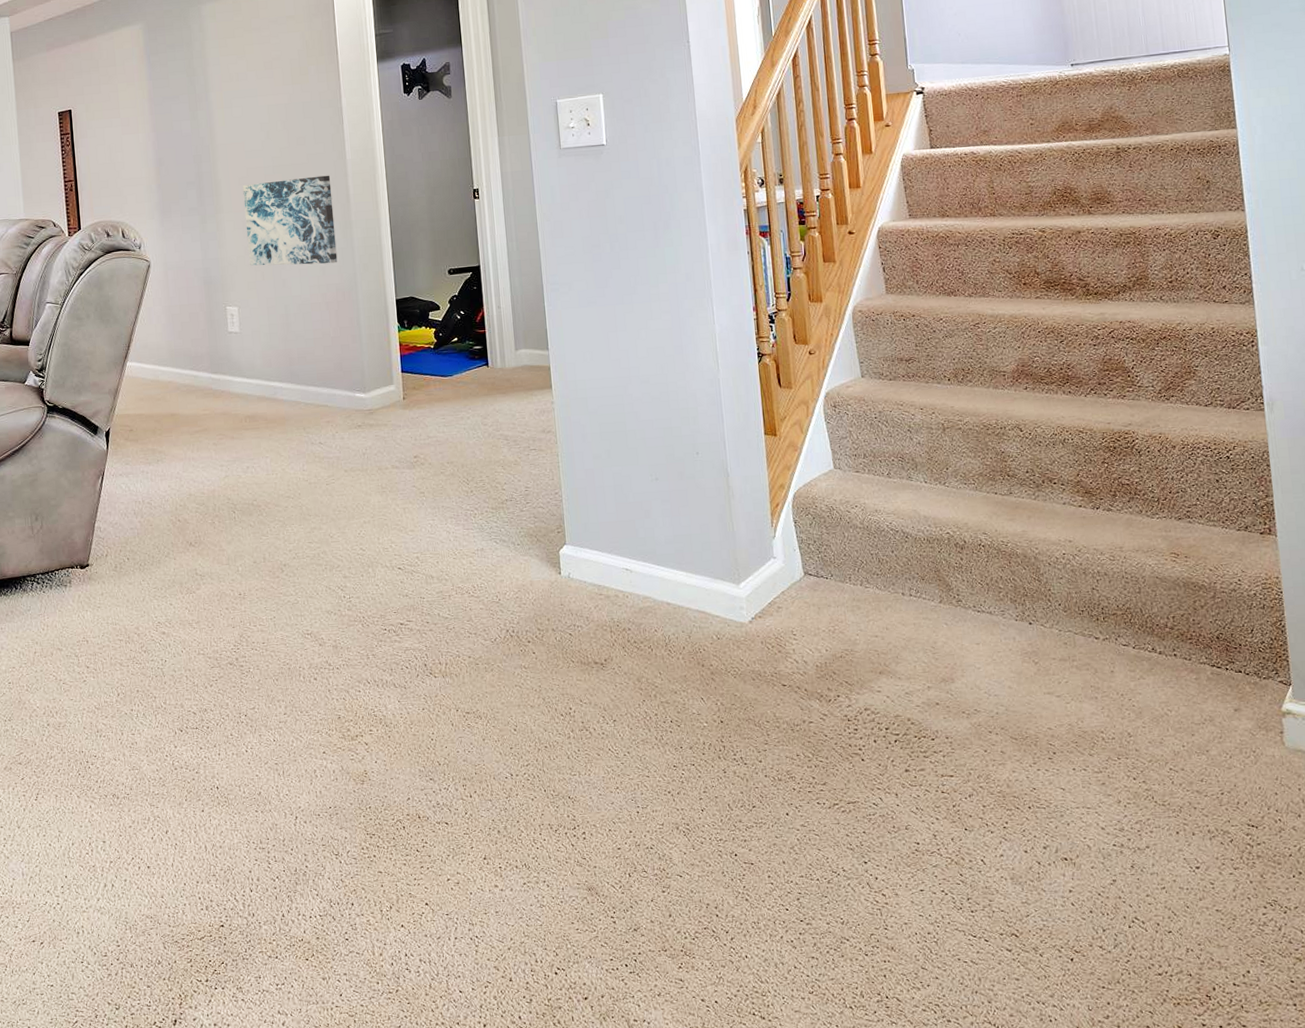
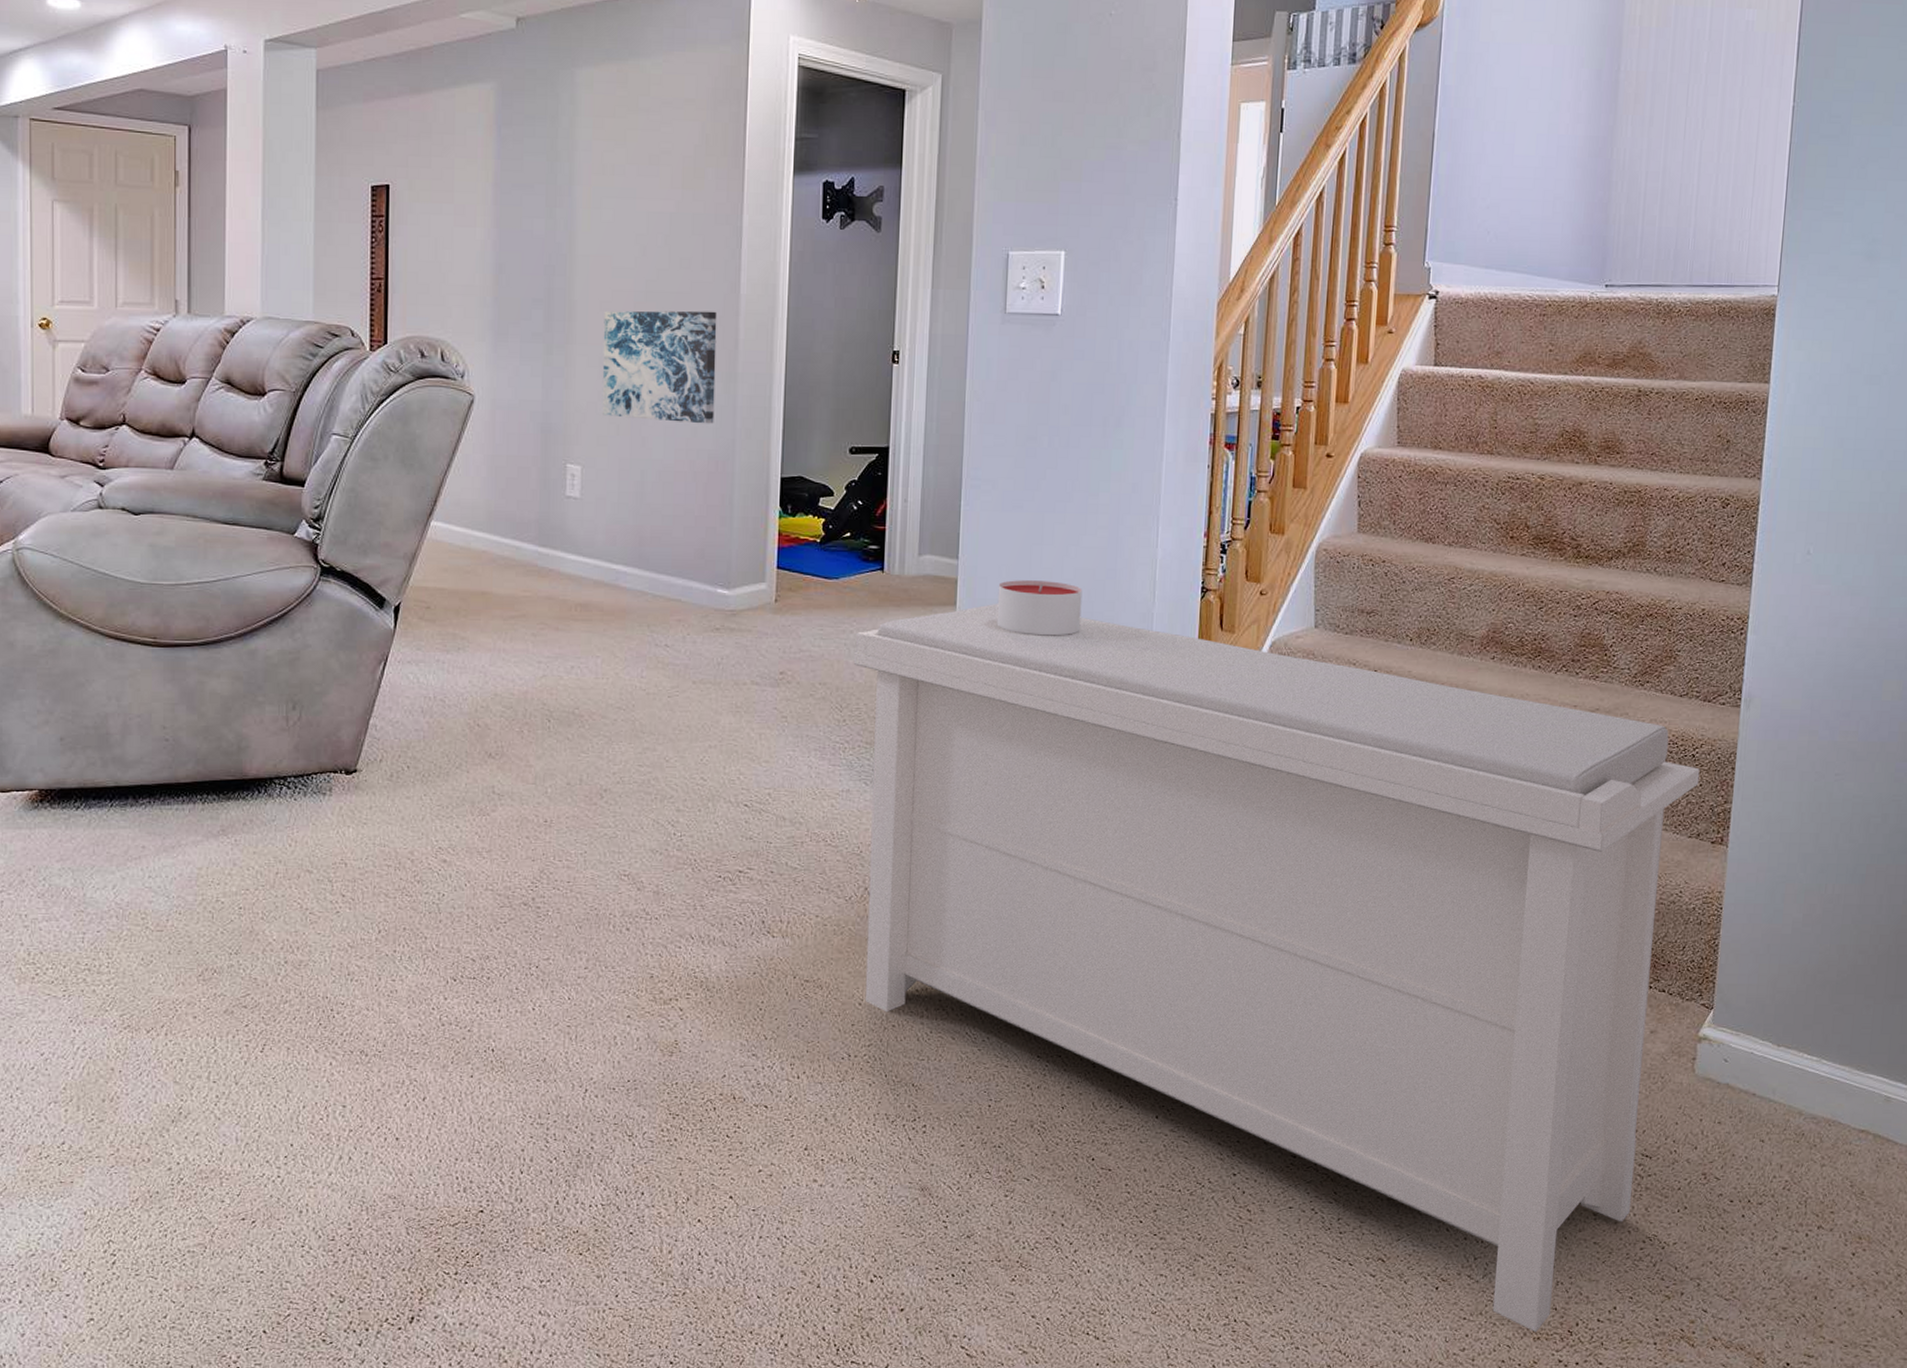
bench: none [472,382,1247,999] -> present [853,603,1700,1333]
candle: none [584,360,659,407] -> present [996,580,1083,636]

